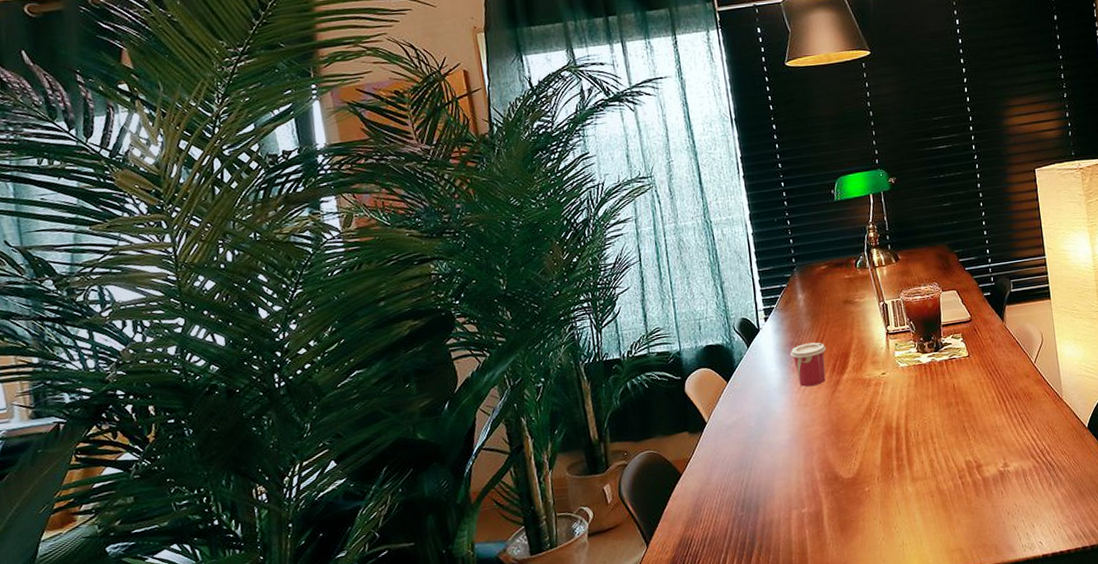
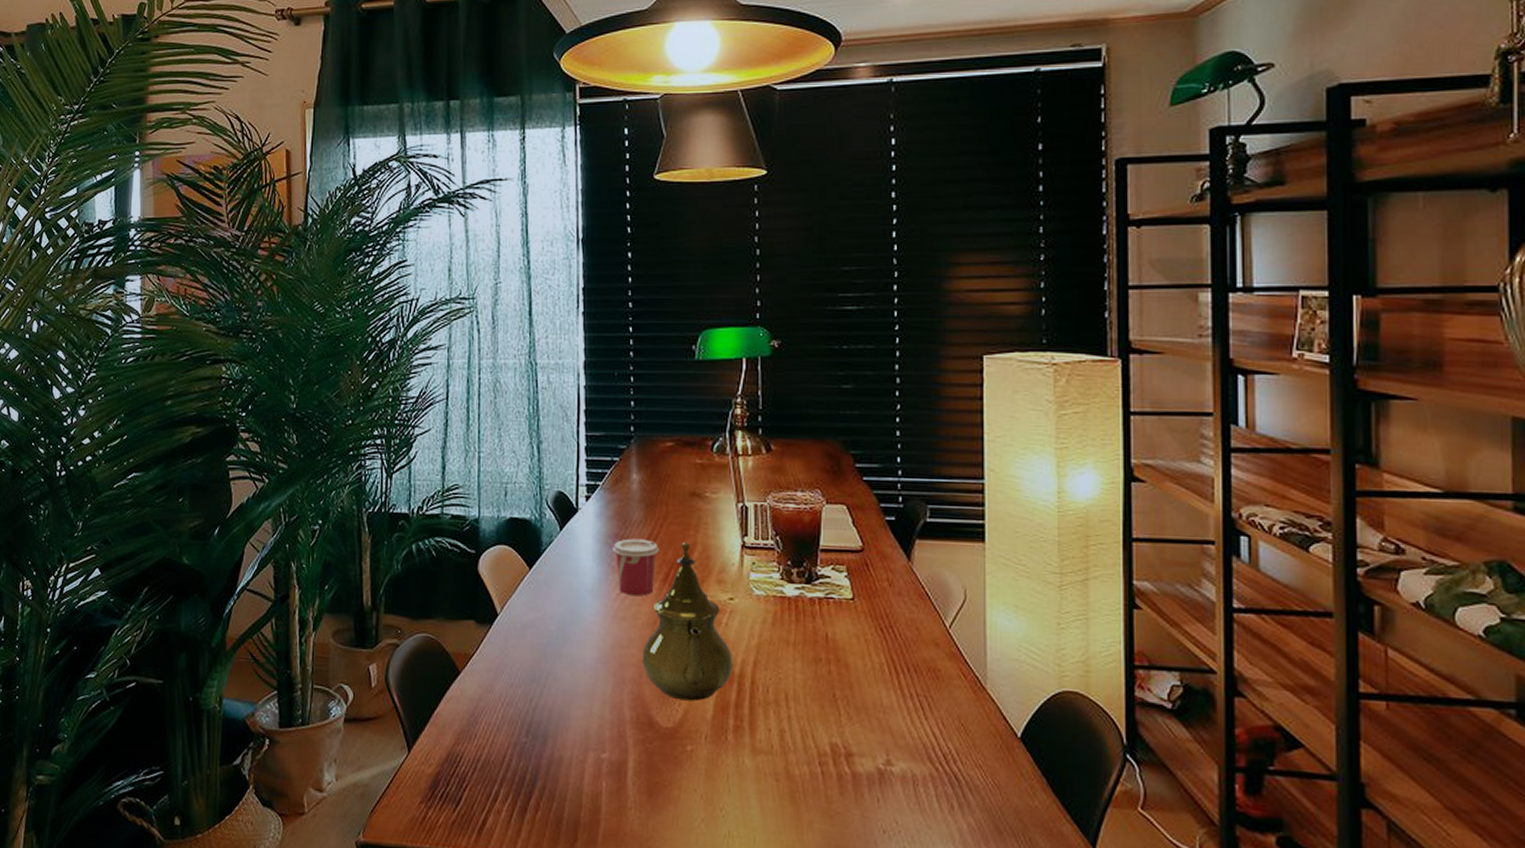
teapot: none [823,338,891,456] -> present [643,541,733,701]

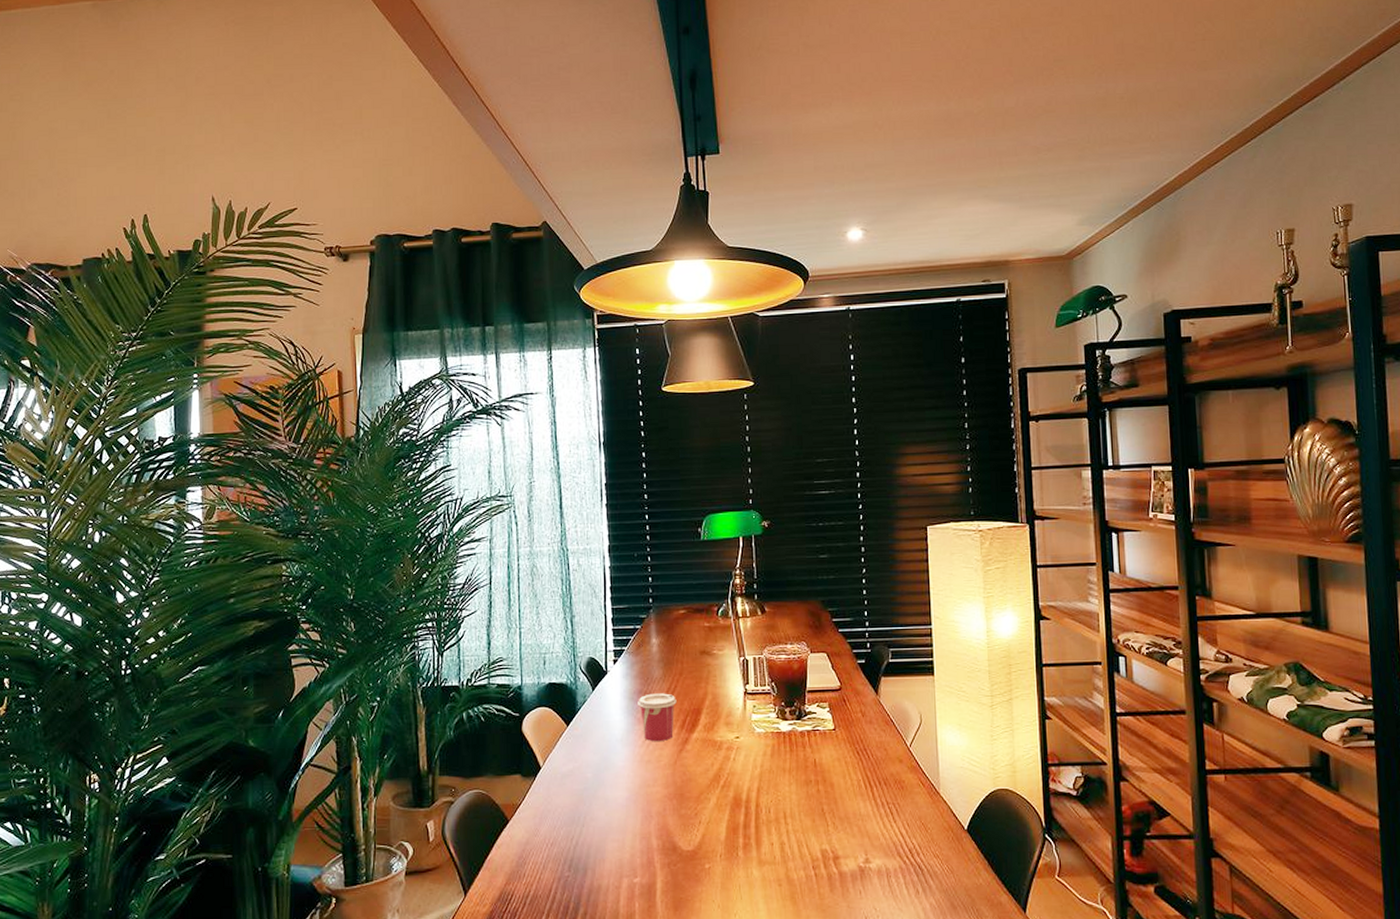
teapot: present [643,541,733,701] -> none [666,692,741,827]

